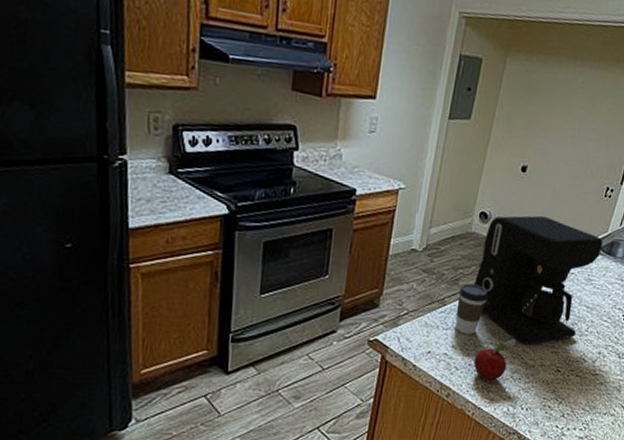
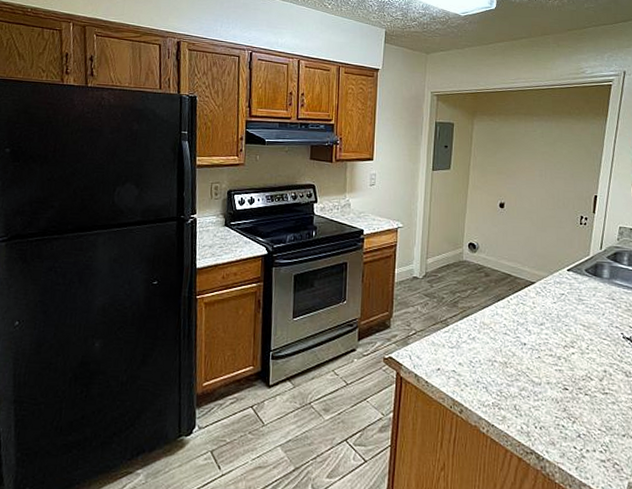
coffee cup: present [455,283,488,335] -> none [458,305,486,353]
fruit: present [473,338,516,380] -> none [481,356,518,398]
coffee maker: present [474,215,603,345] -> none [472,243,587,363]

